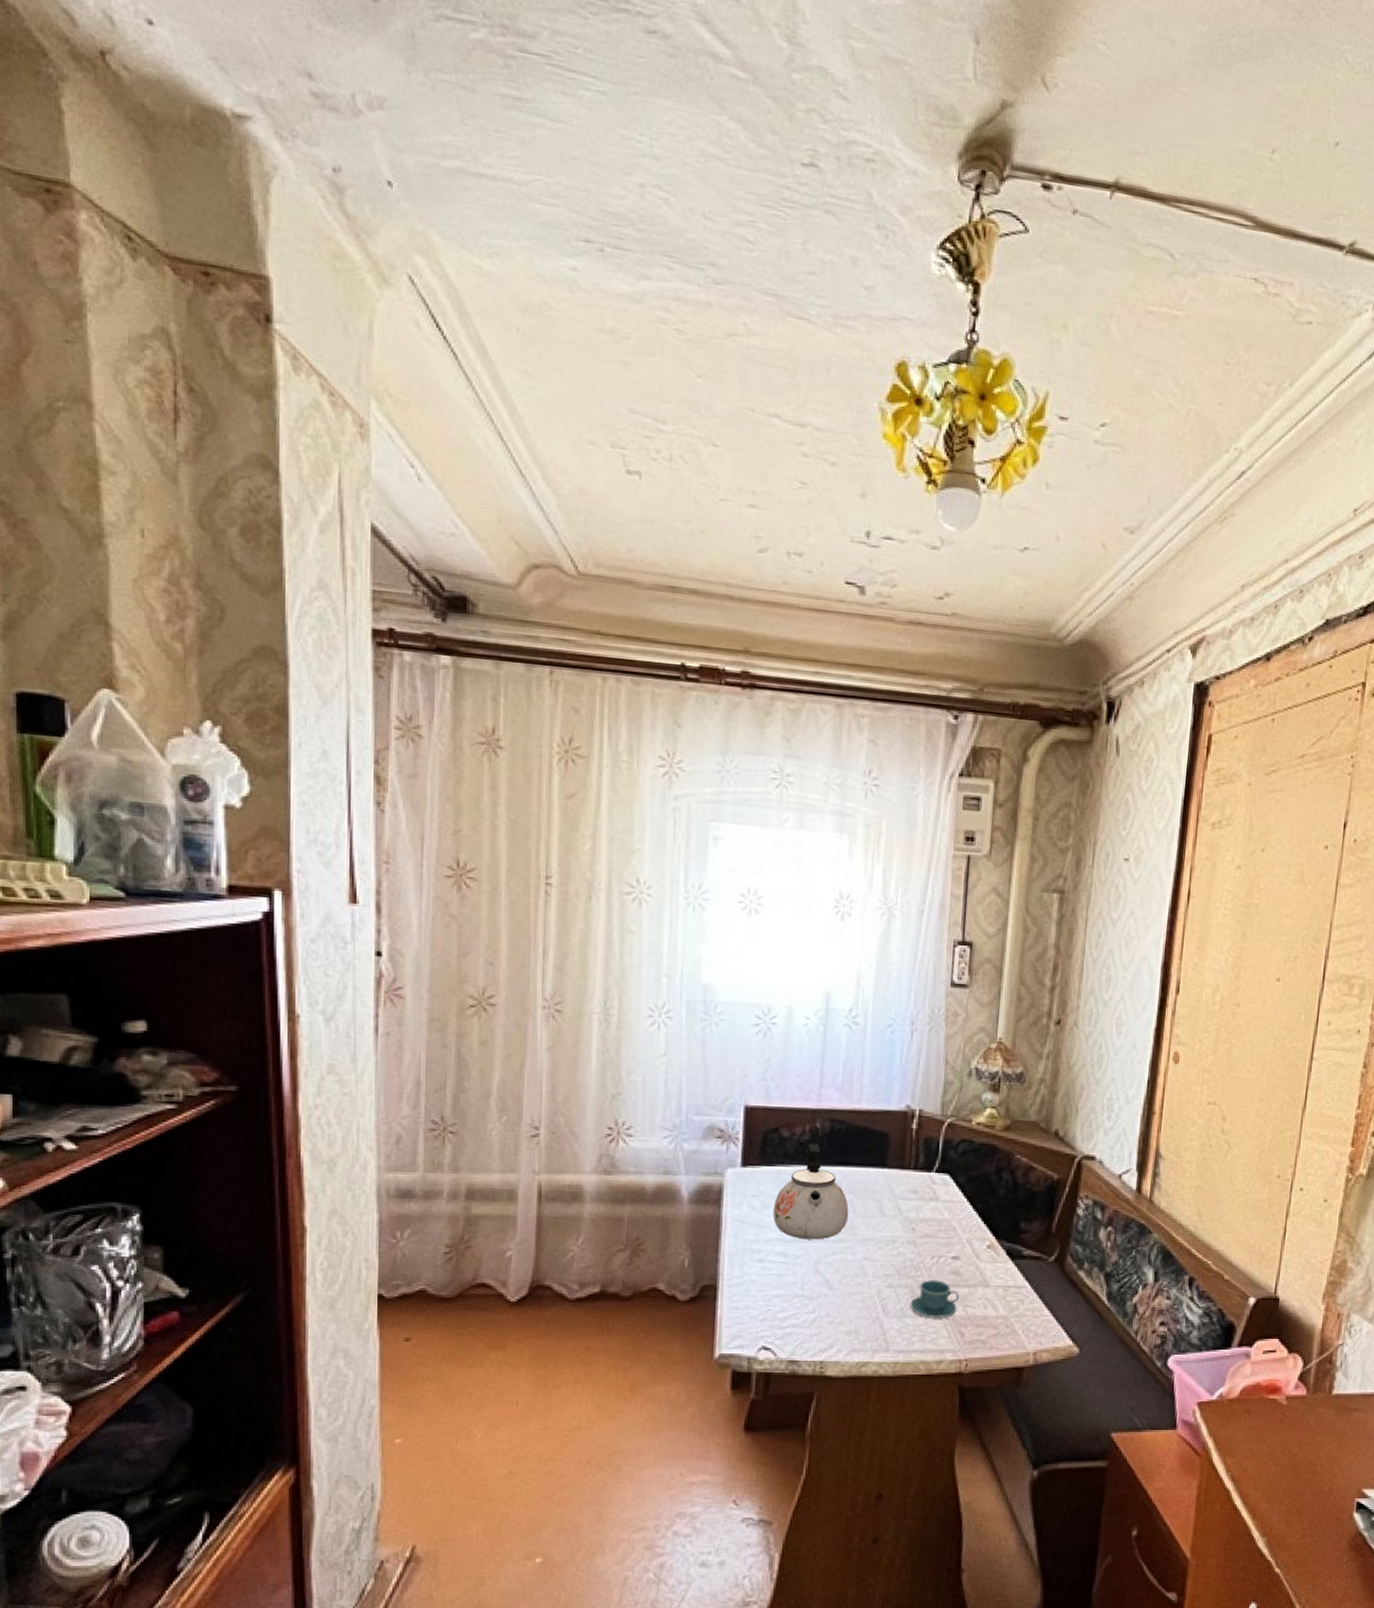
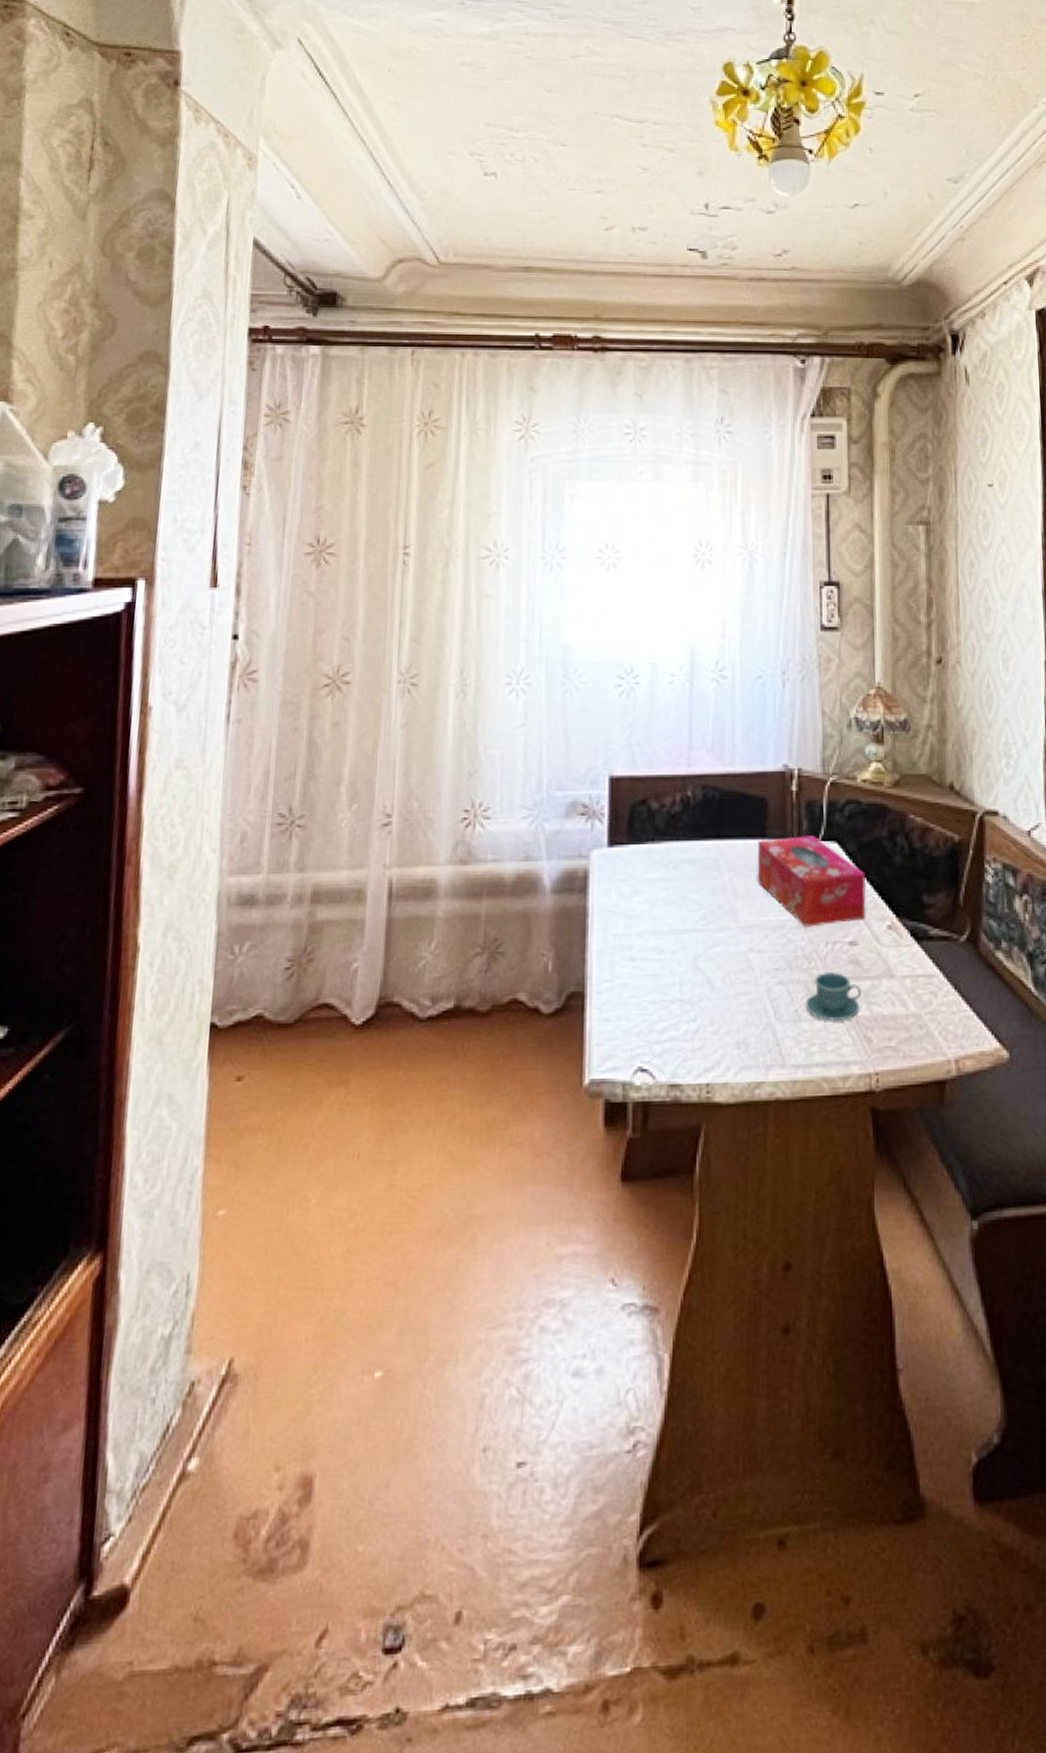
kettle: present [773,1144,849,1240] -> none [644,815,729,930]
tissue box: none [875,1167,973,1243] -> present [757,835,867,927]

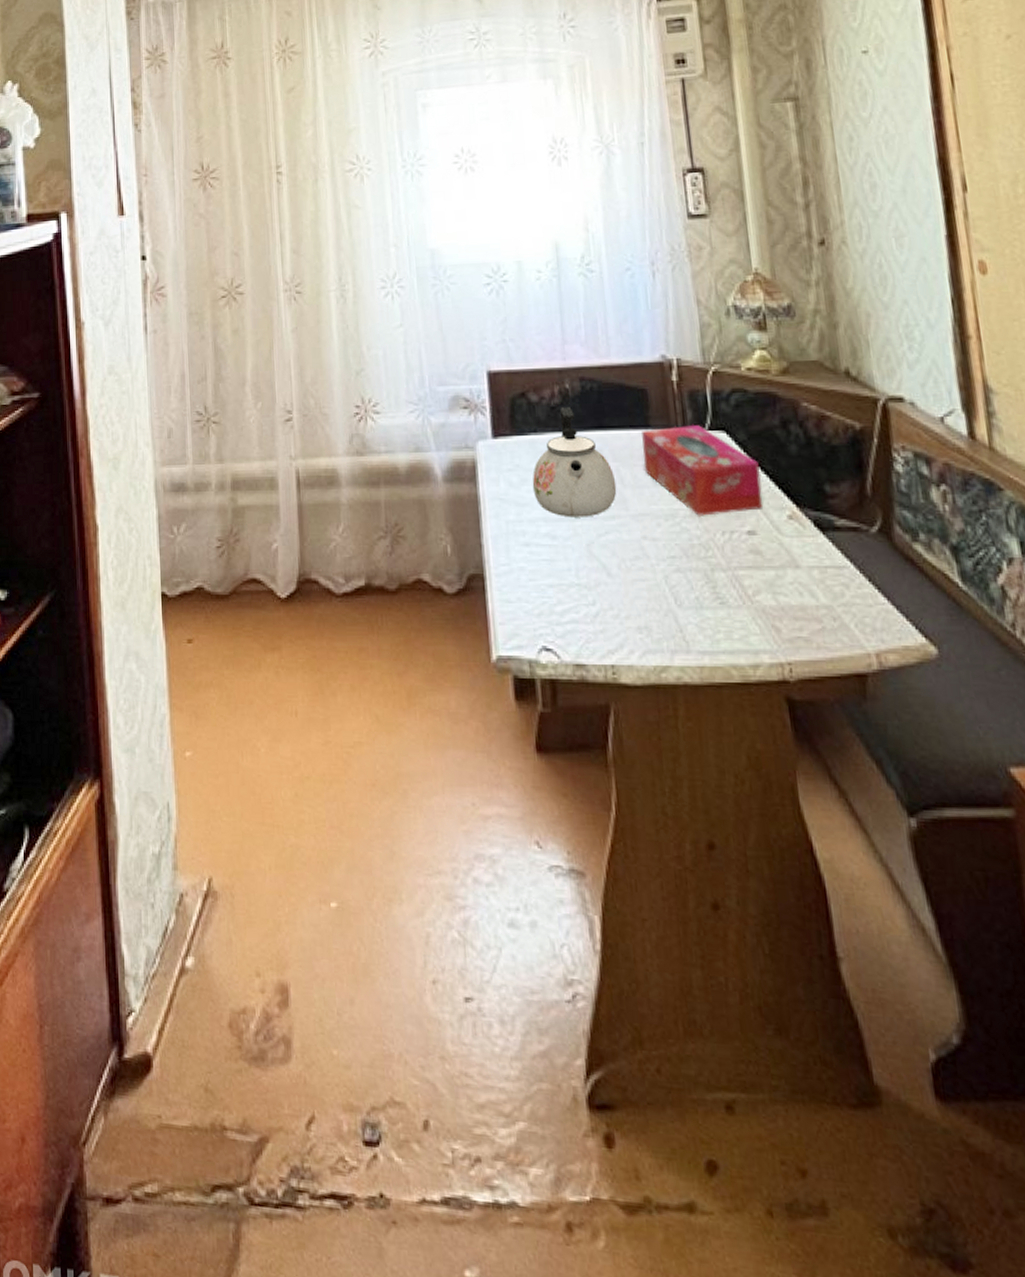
kettle: none [644,815,729,930] -> present [532,407,617,518]
teacup: present [805,971,861,1021] -> none [706,560,765,609]

